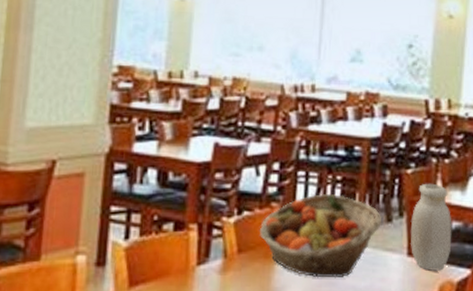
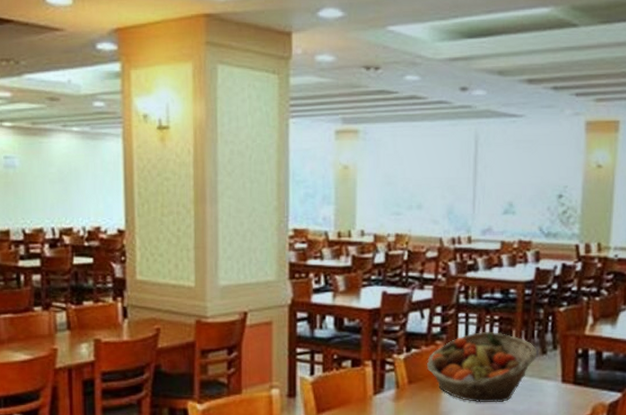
jar: present [410,183,452,271] -> none [564,319,603,395]

